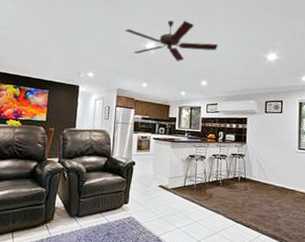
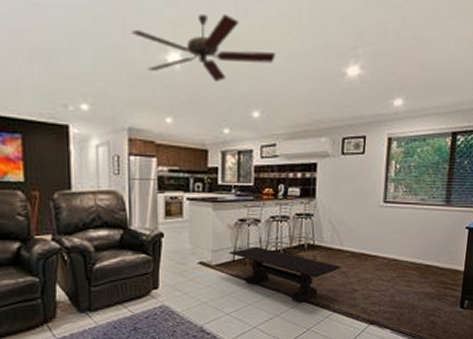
coffee table: none [181,176,267,225] -> present [229,246,342,304]

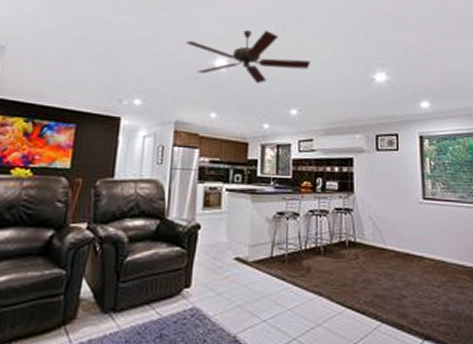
coffee table: present [229,246,342,304] -> none [267,242,386,311]

